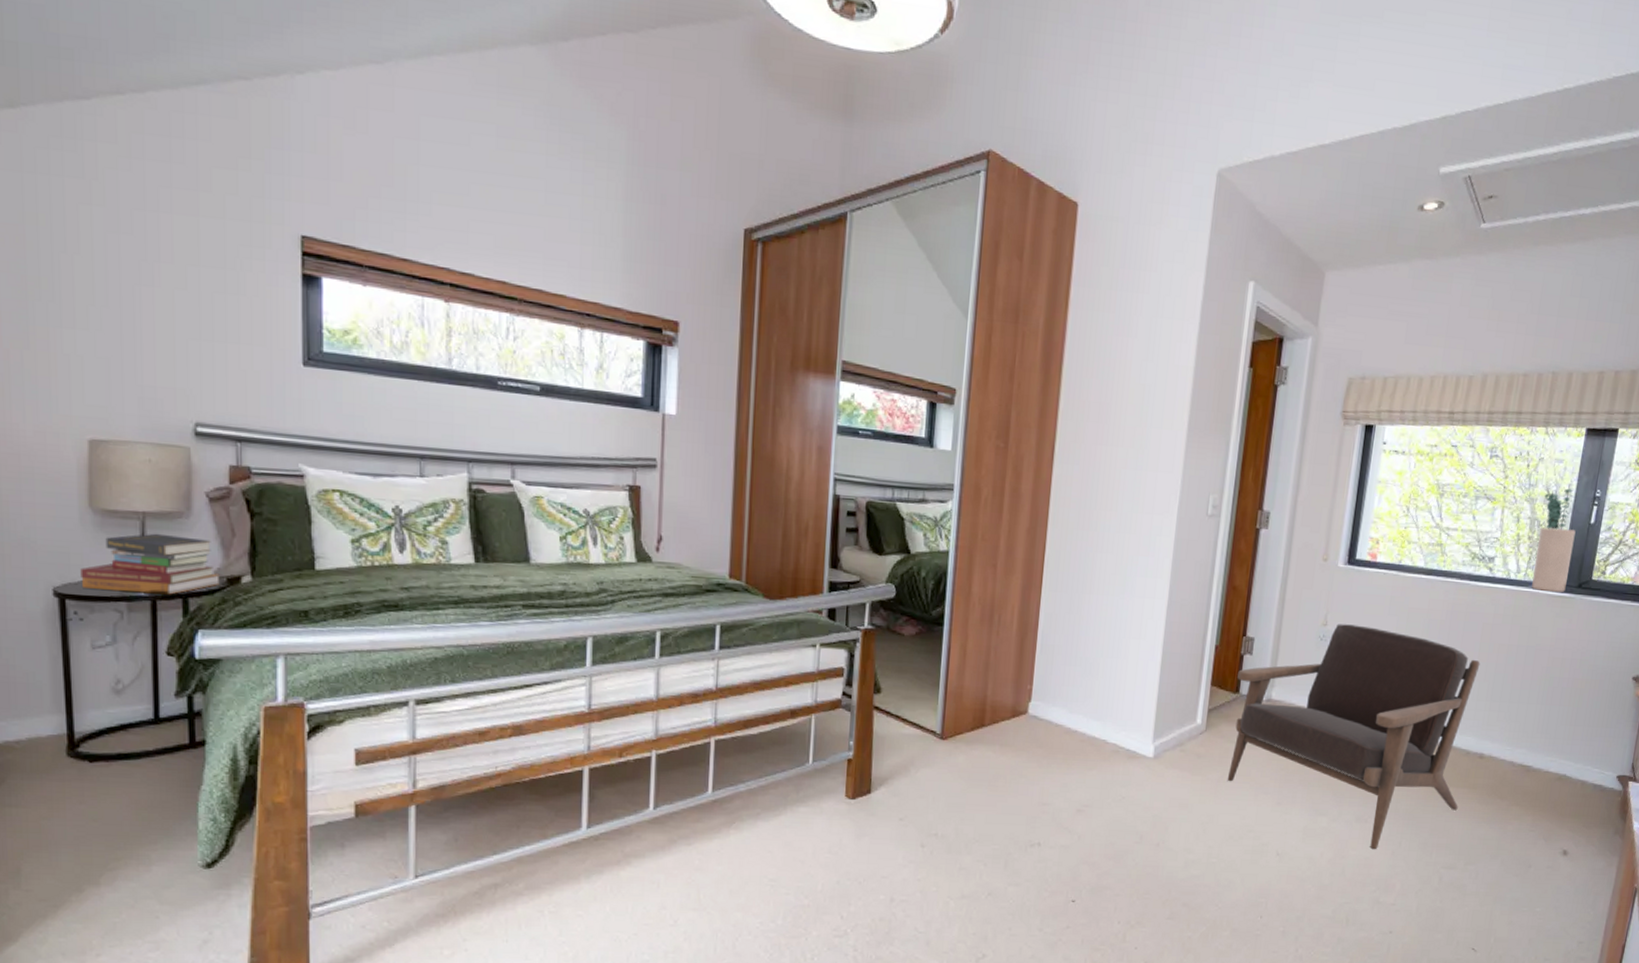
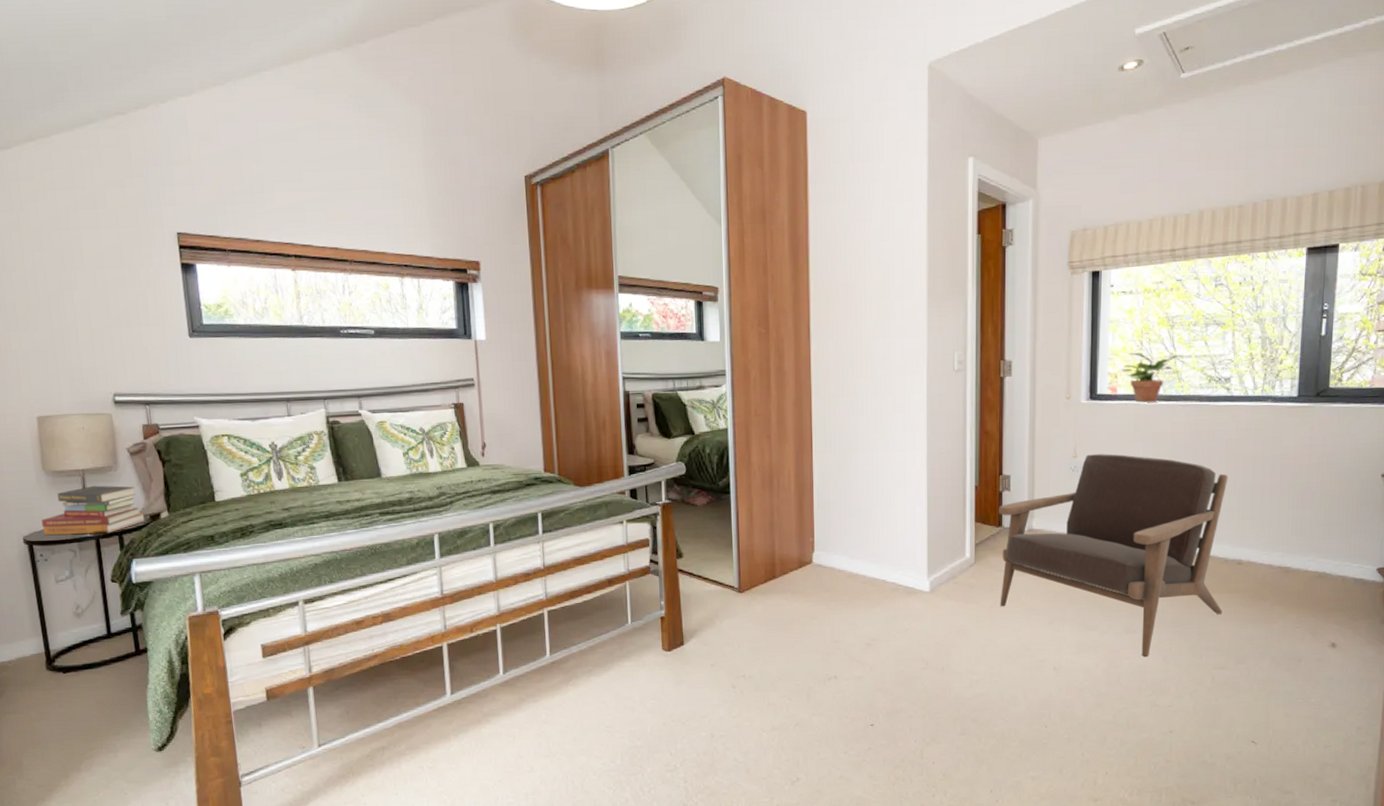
potted plant: none [1385,518,1447,576] -> present [1122,352,1181,403]
vase: present [1532,483,1576,593] -> none [1270,301,1308,404]

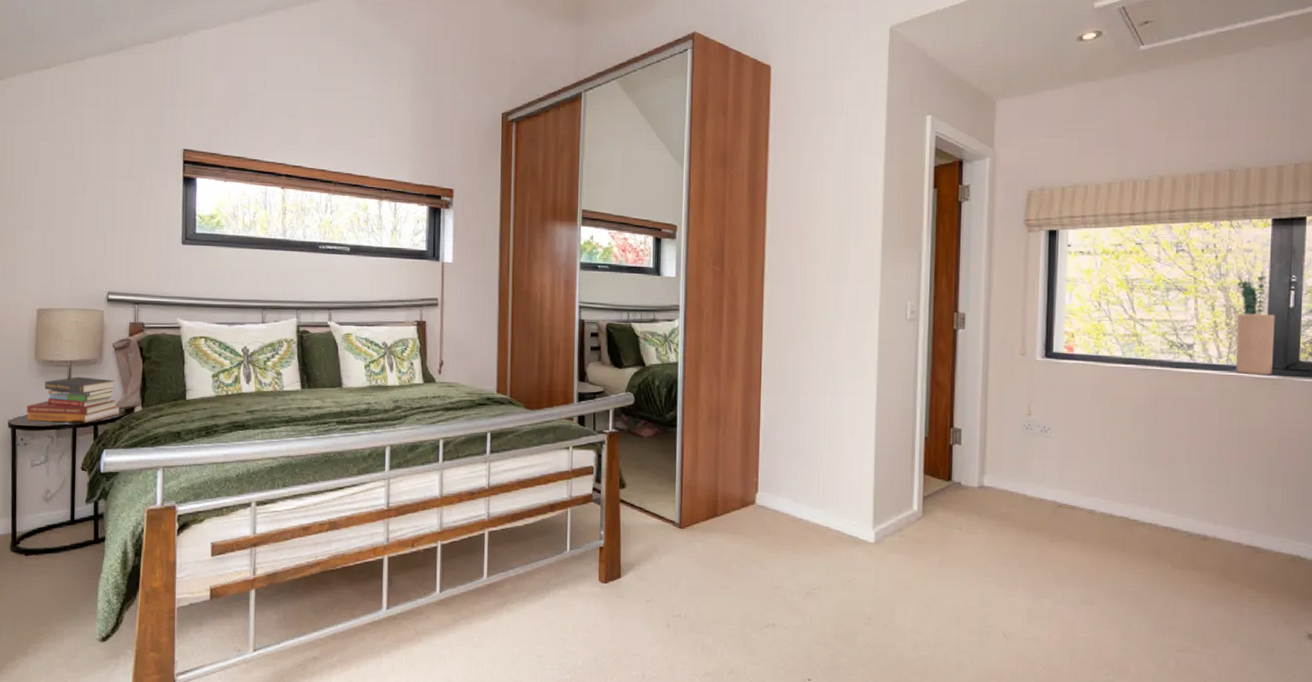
armchair: present [999,454,1228,657] -> none [947,413,1192,632]
potted plant: present [1122,352,1181,403] -> none [1079,312,1141,365]
vase: none [1270,301,1308,404] -> present [1236,271,1275,376]

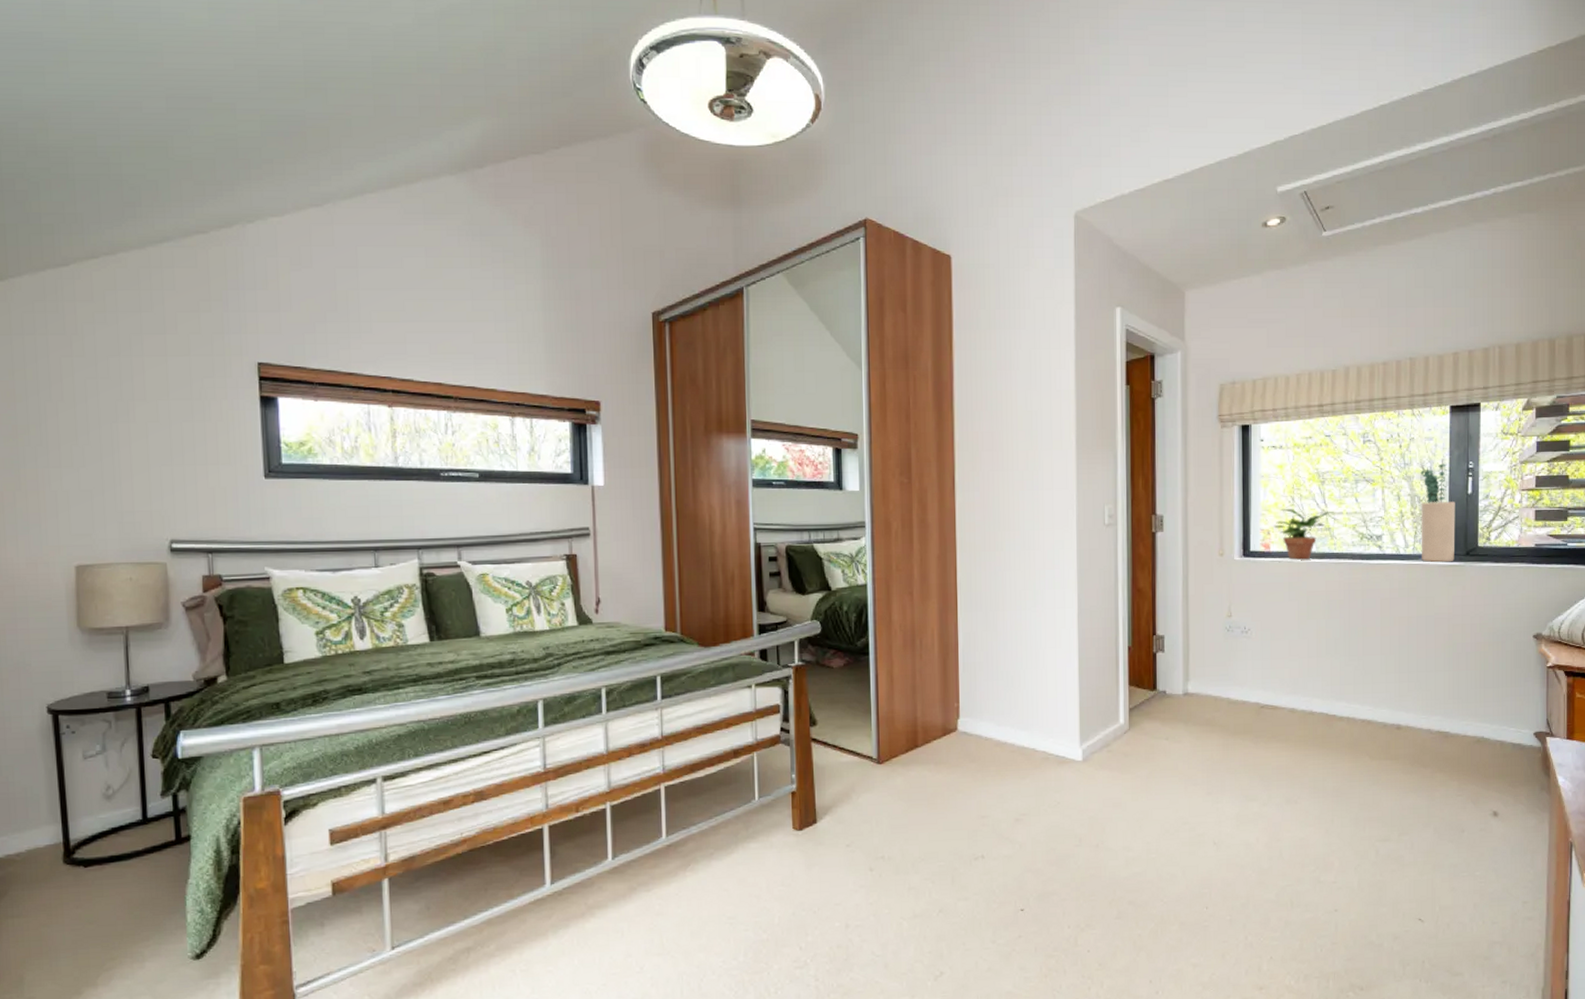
books: present [27,376,120,423] -> none [71,645,198,703]
potted plant: none [1079,312,1141,365] -> present [1275,508,1333,561]

